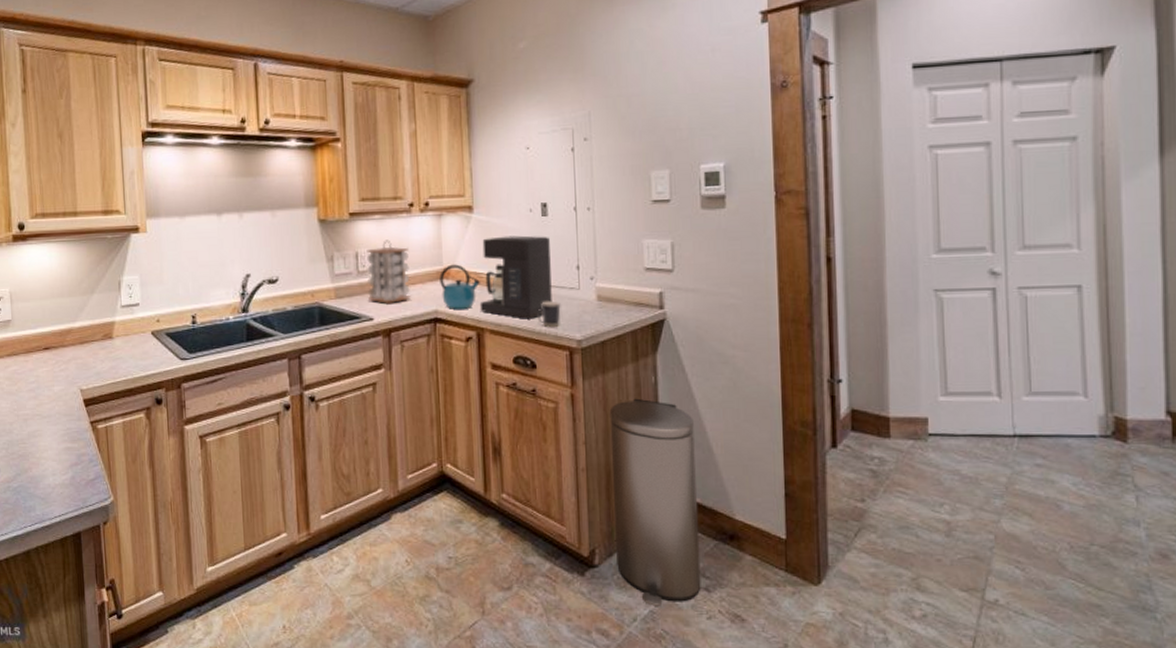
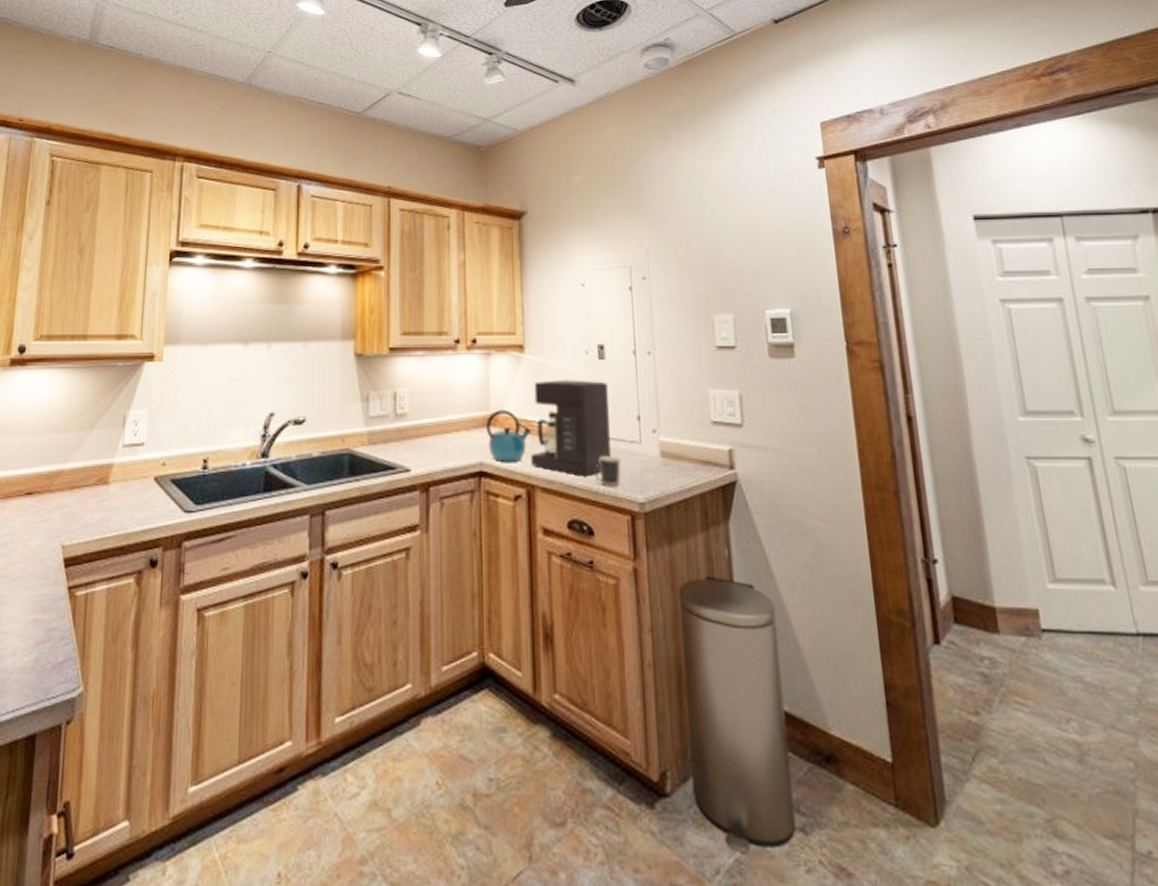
spice rack: present [366,240,411,303] -> none [406,379,453,452]

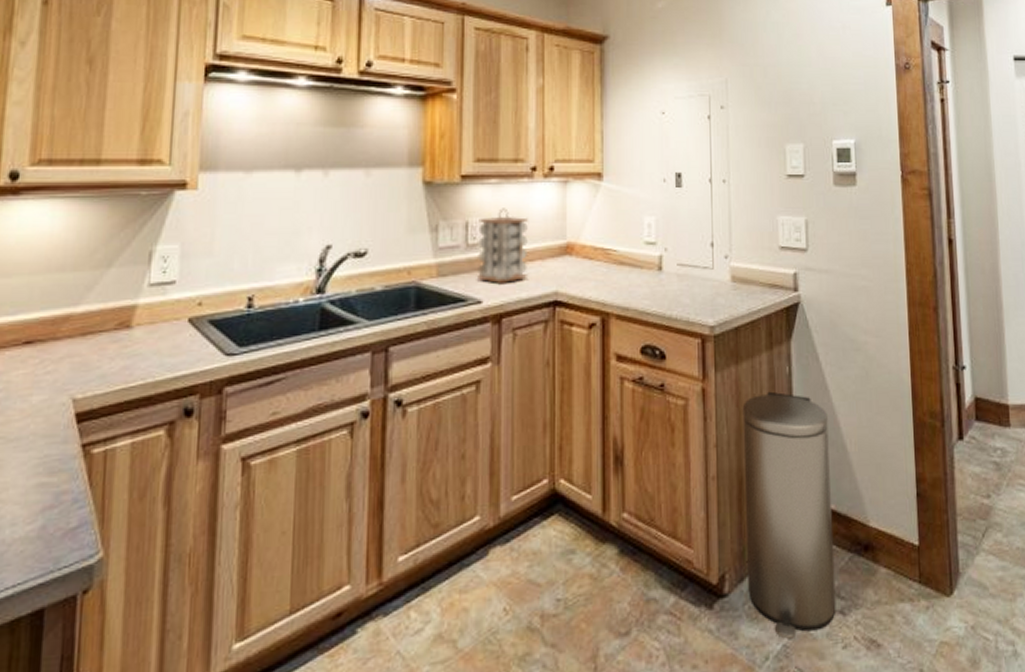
spice rack: none [406,379,453,452] -> present [478,208,528,283]
kettle: present [486,409,532,462] -> none [562,238,609,291]
coffee maker: present [530,380,611,476] -> none [606,207,684,302]
mug: present [594,455,621,486] -> none [668,281,694,311]

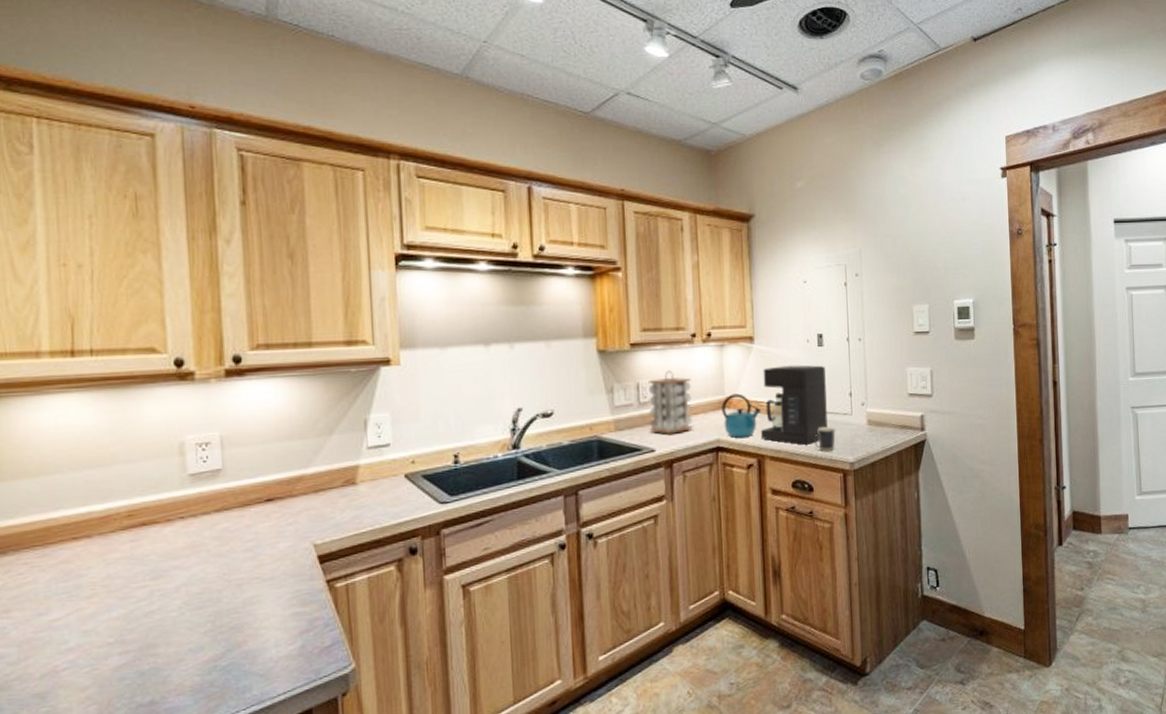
kettle: none [562,238,609,291] -> present [722,393,762,438]
coffee maker: none [606,207,684,302] -> present [760,365,828,445]
mug: none [668,281,694,311] -> present [814,426,836,451]
pedal bin: present [742,391,836,639] -> none [879,513,957,705]

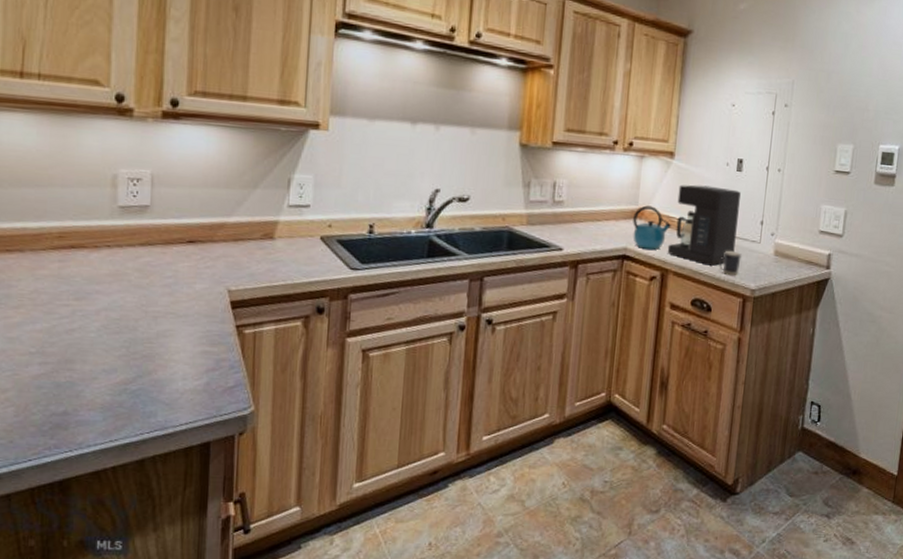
spice rack: present [648,370,693,434] -> none [561,173,607,236]

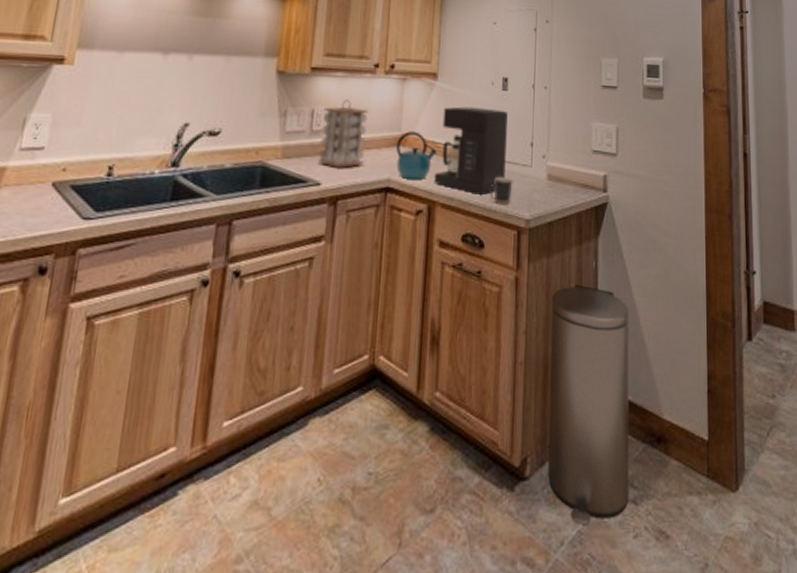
spice rack: none [561,173,607,236] -> present [319,99,368,168]
pedal bin: none [755,346,839,530] -> present [548,284,630,525]

